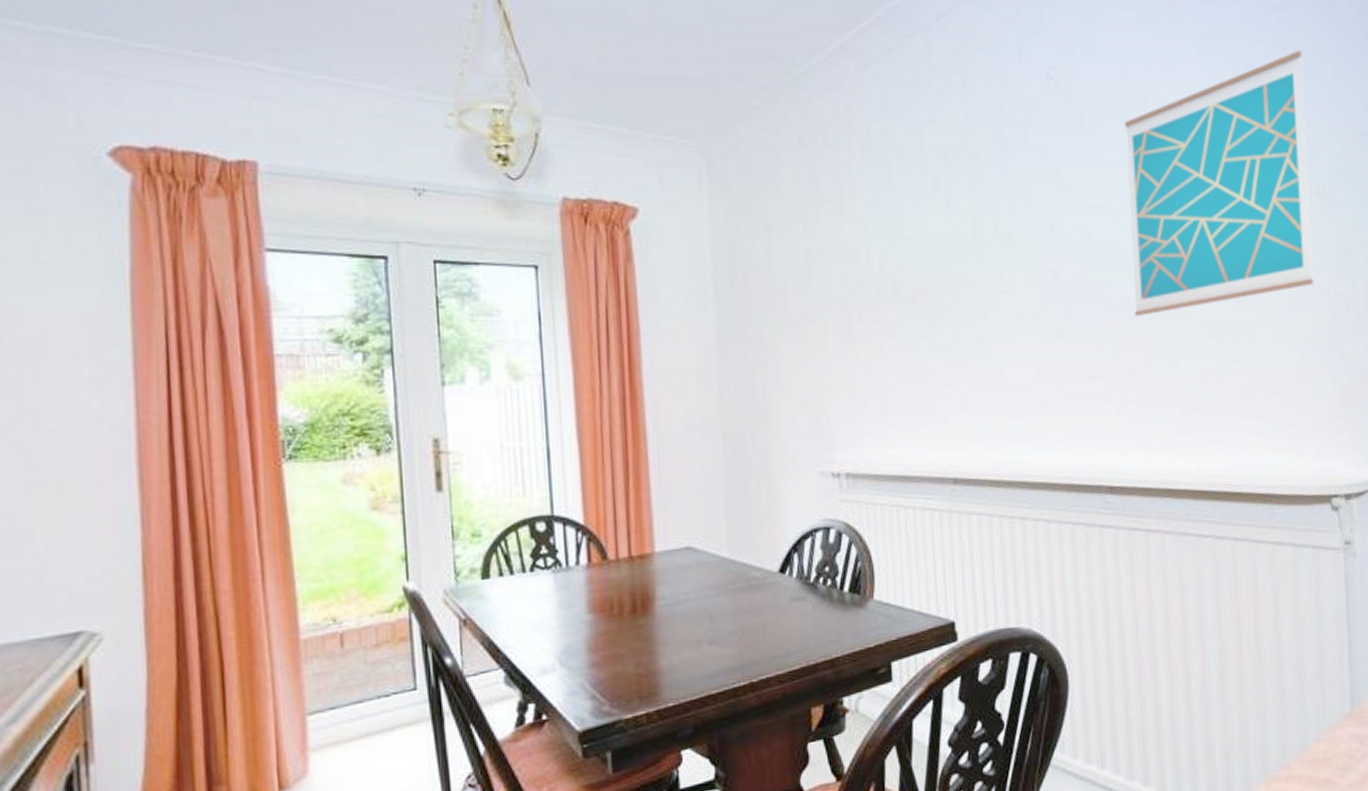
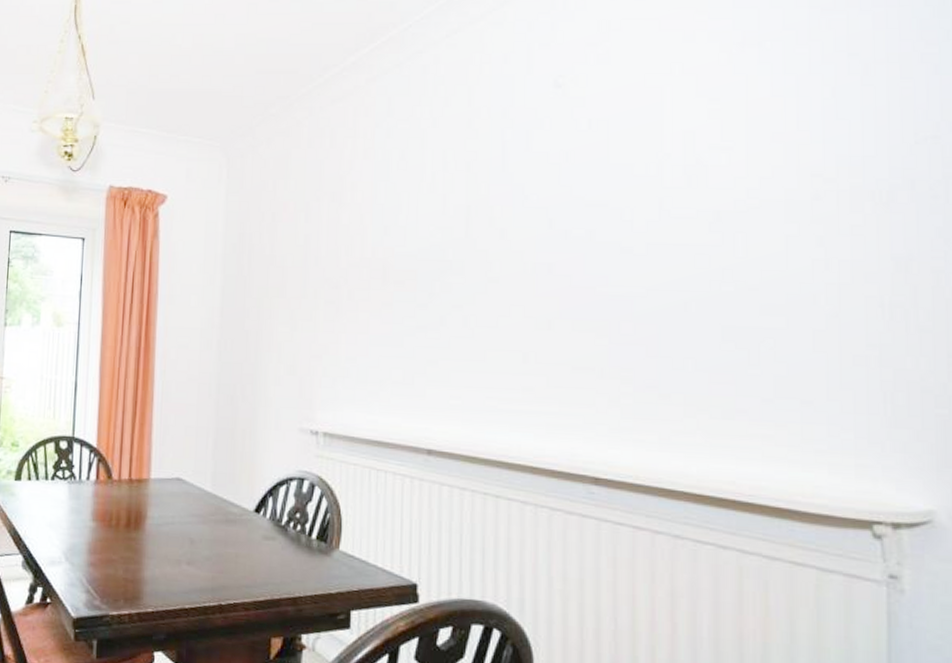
wall art: present [1124,50,1314,316] -> none [636,53,861,313]

